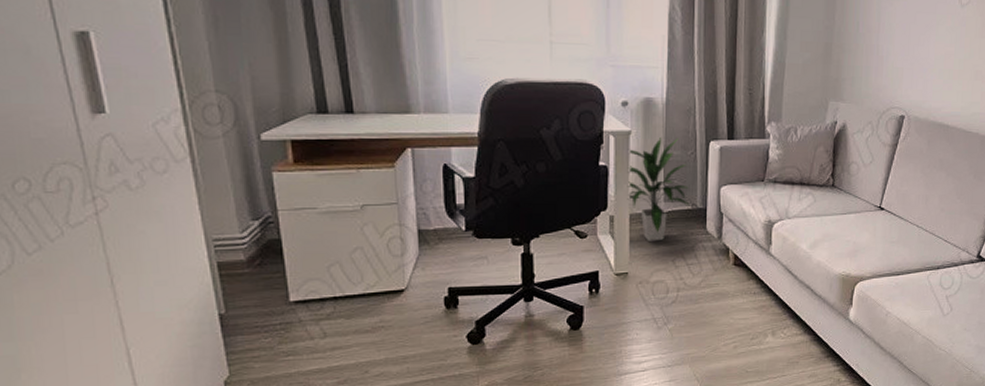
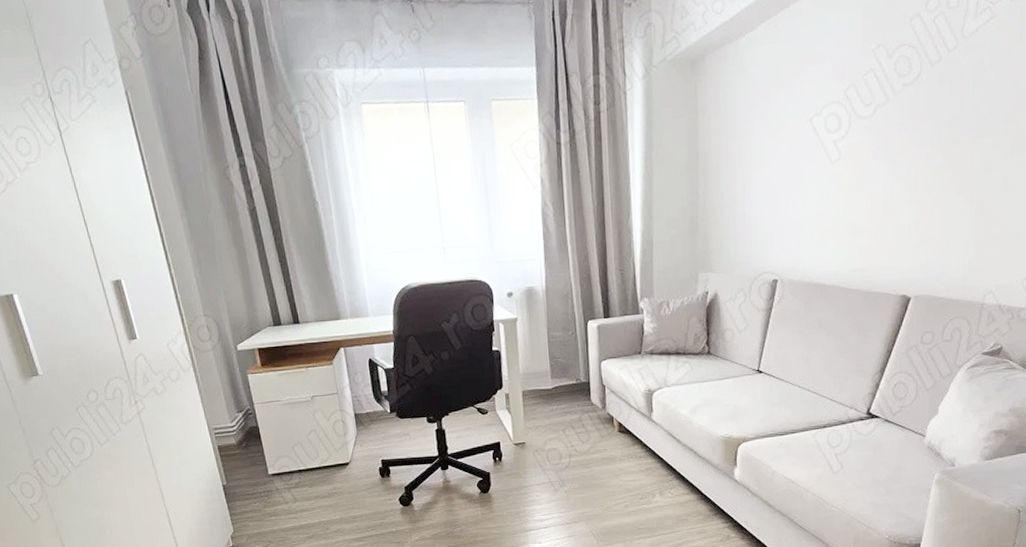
indoor plant: present [627,138,690,242] -> none [515,320,575,414]

